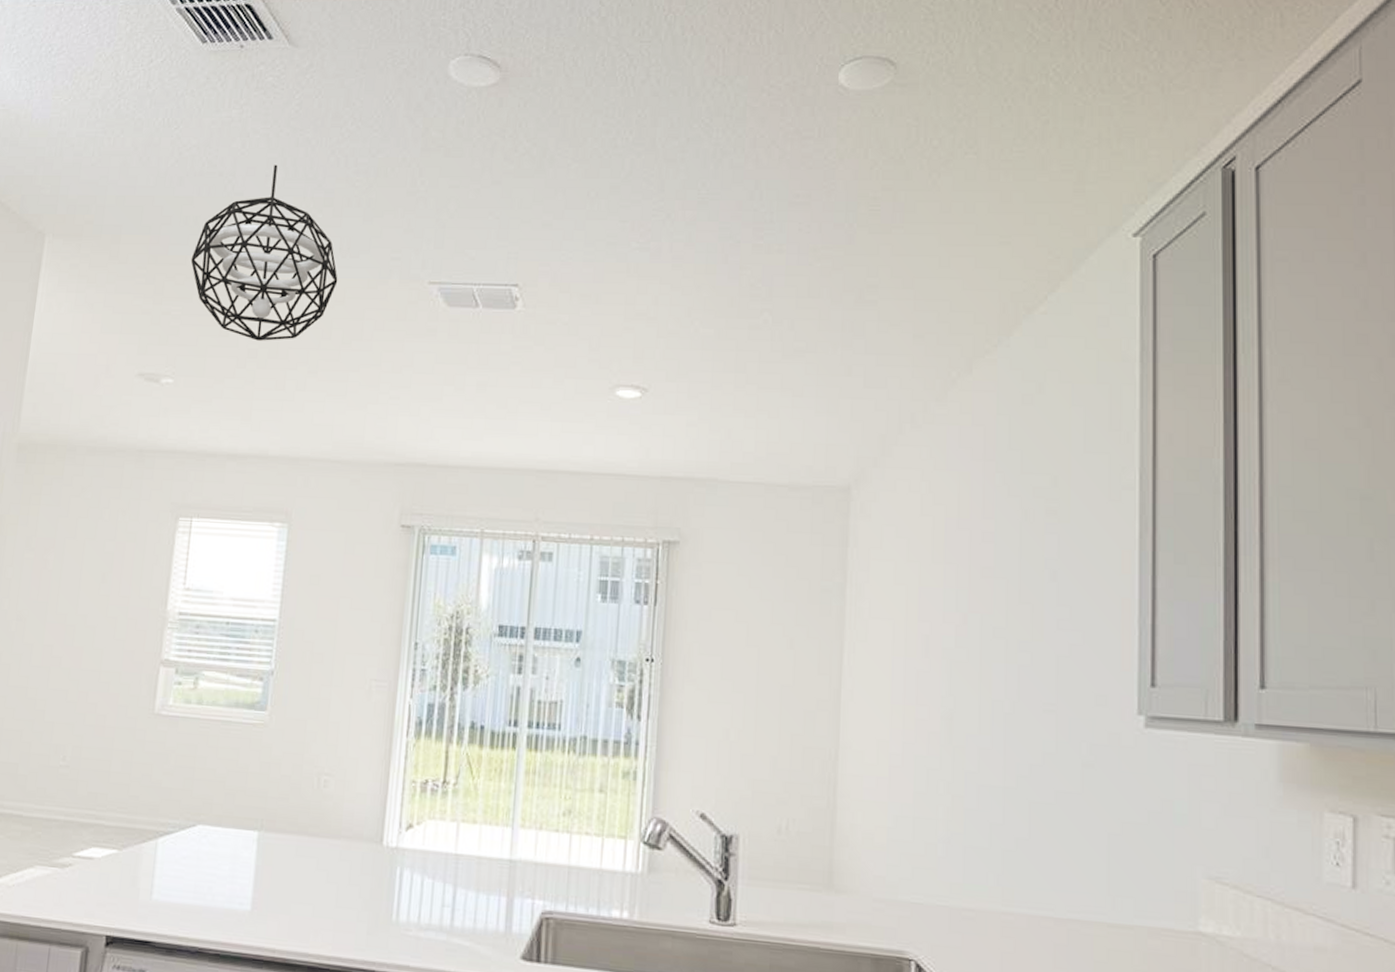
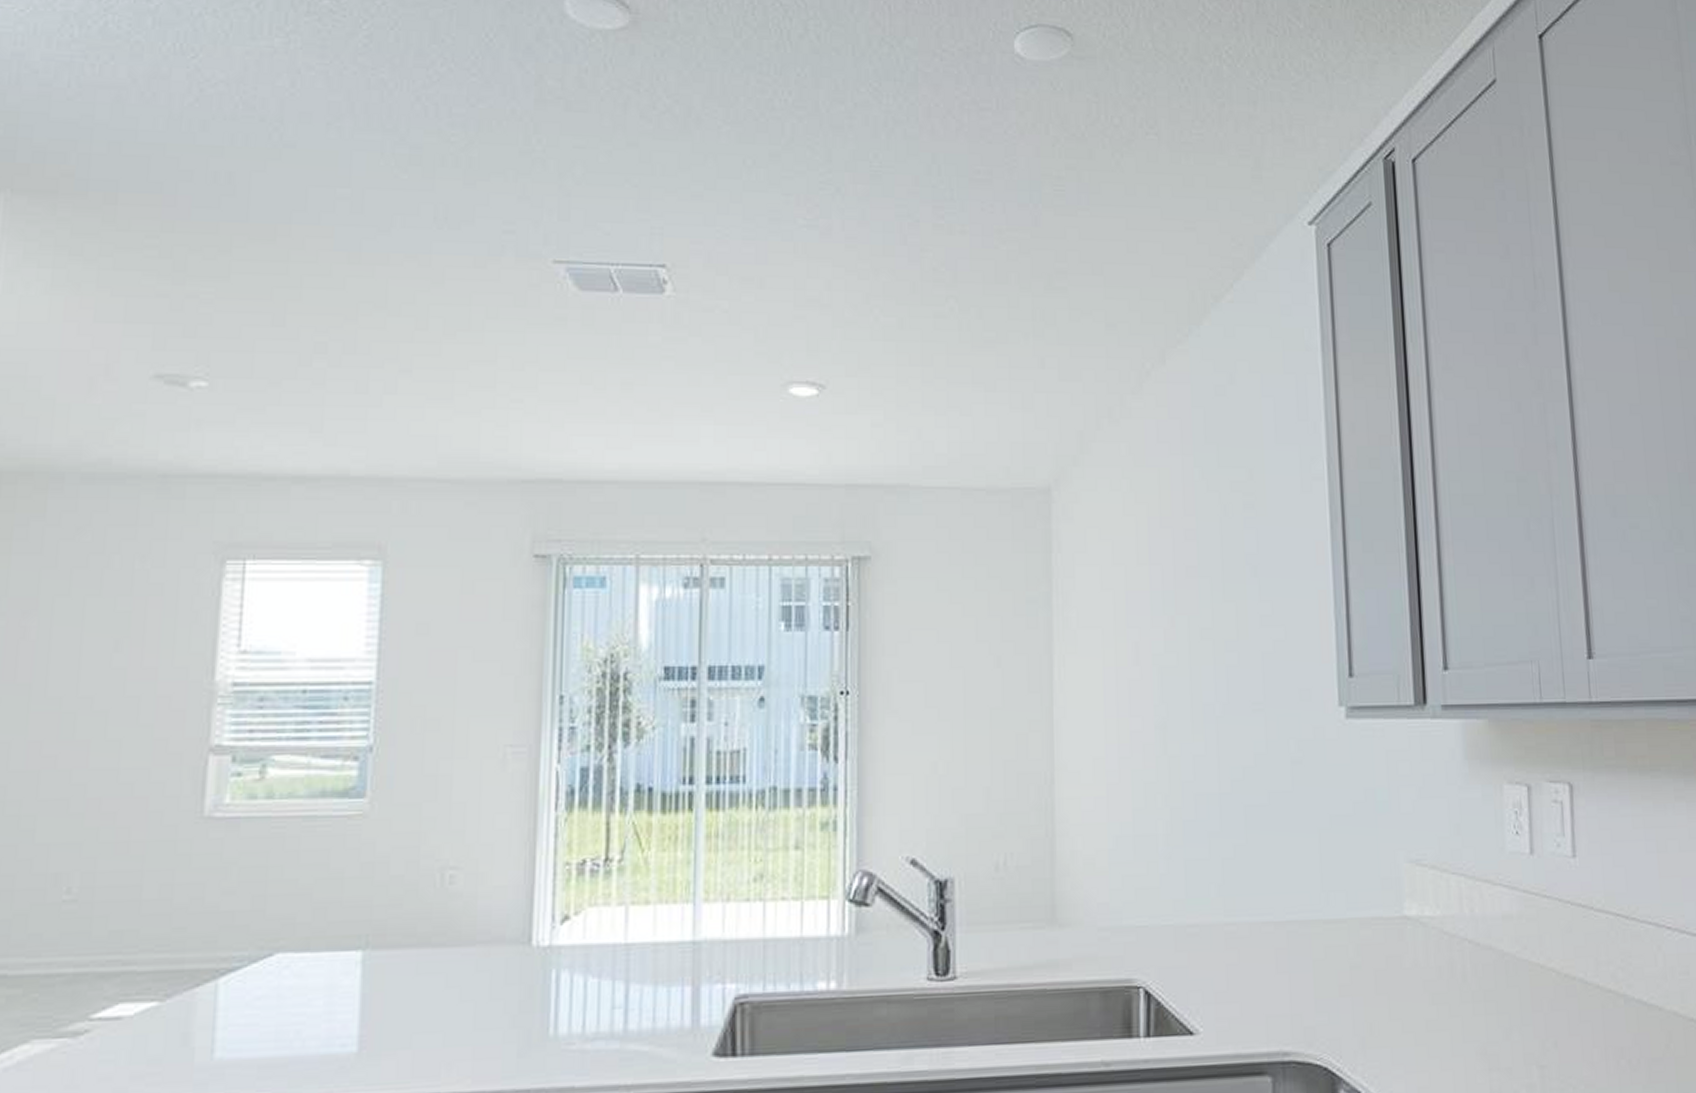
pendant light: present [190,164,338,341] -> none [224,110,434,332]

